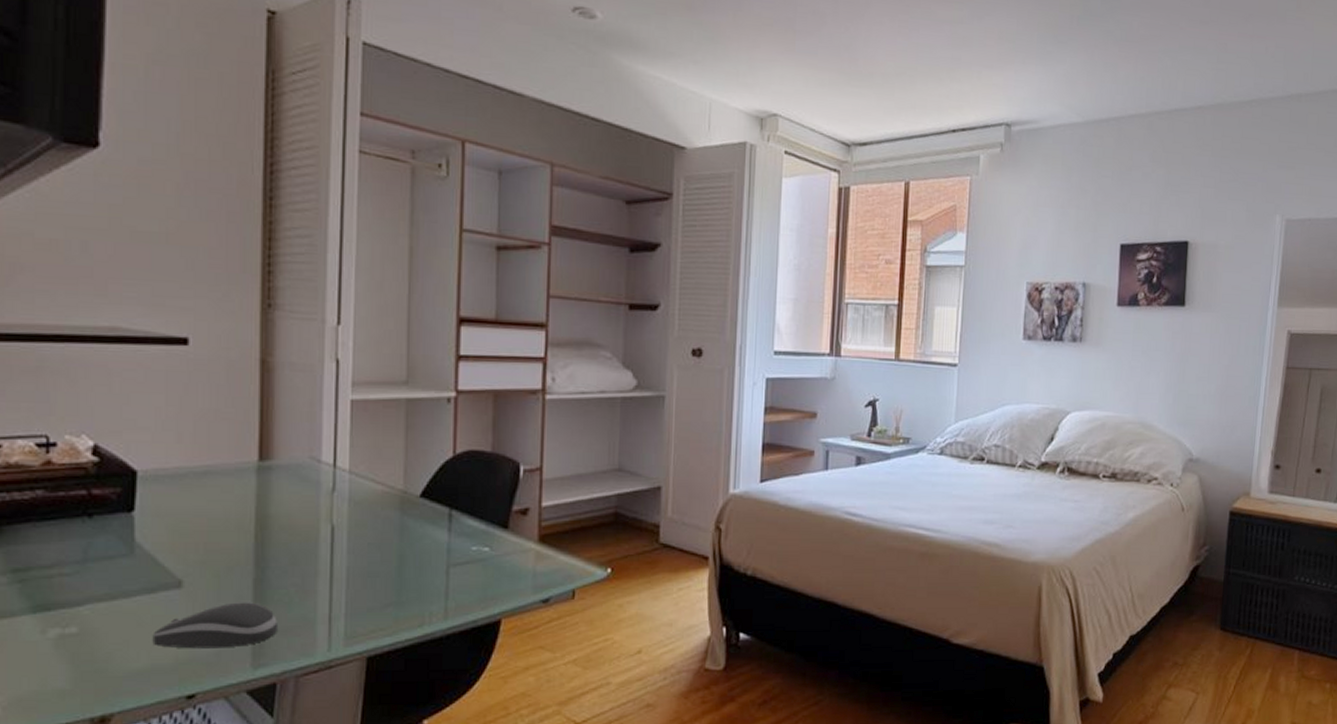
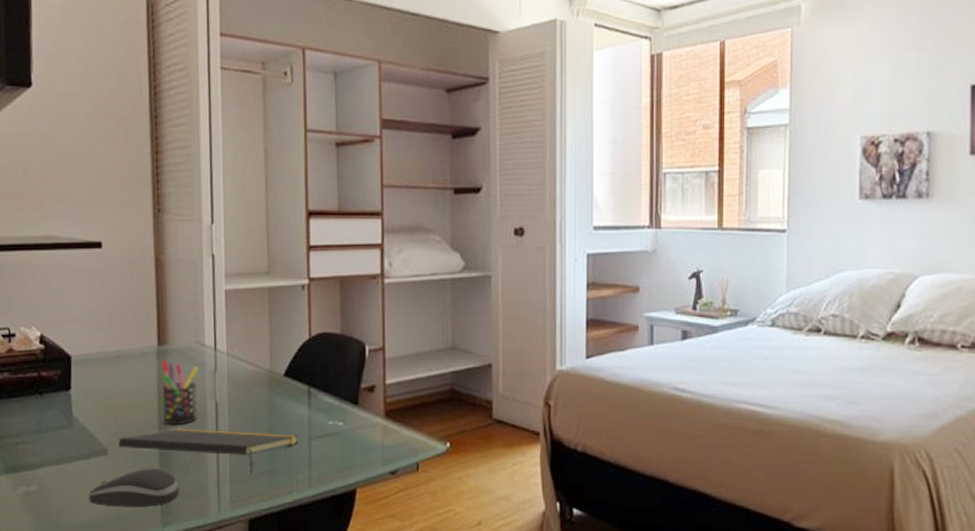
notepad: none [198,556,435,605] -> present [118,428,299,473]
pen holder: none [261,478,312,553] -> present [161,360,199,426]

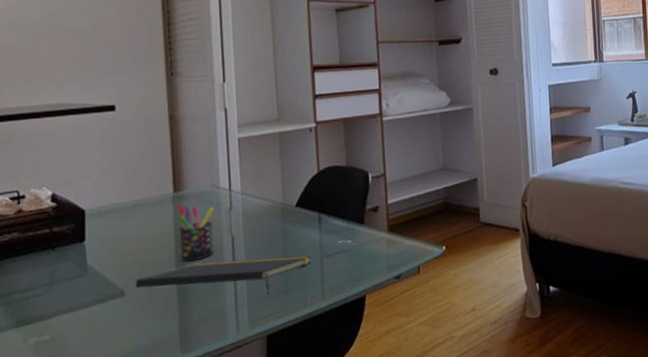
computer mouse: present [89,468,179,508] -> none [105,301,198,344]

